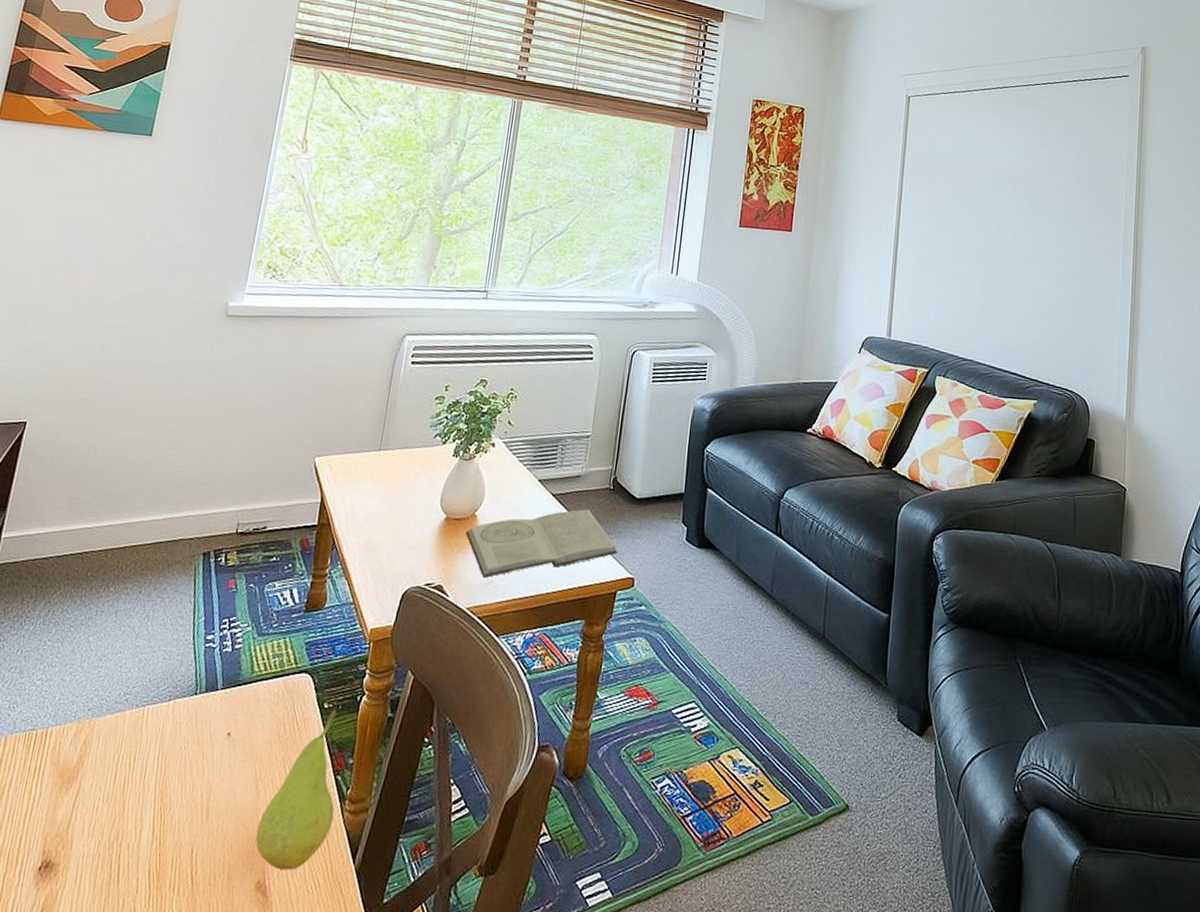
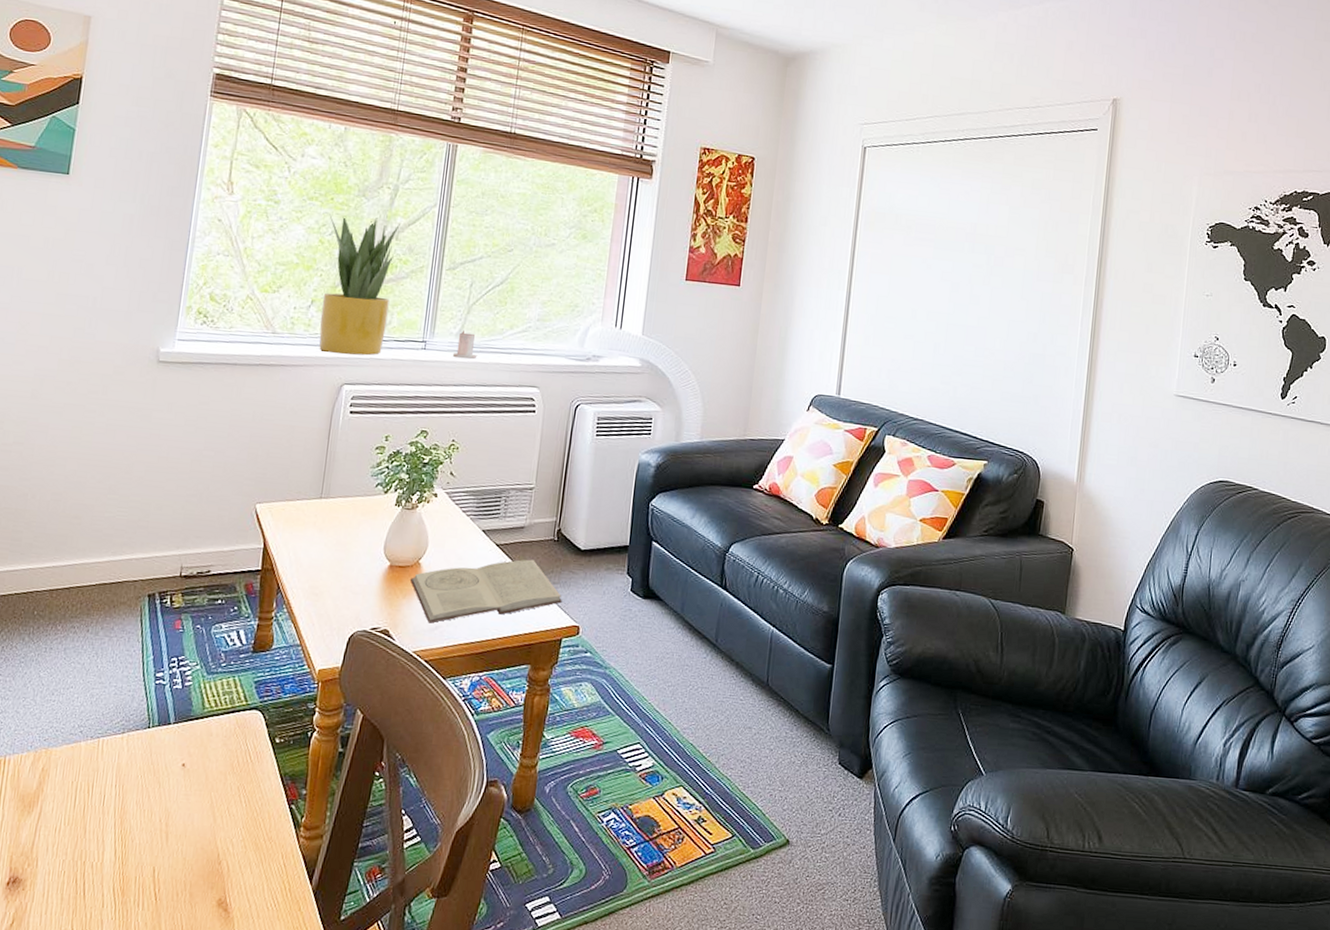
fruit: present [255,710,338,870] -> none [214,744,290,889]
planter: none [383,169,466,306] -> present [319,214,400,356]
candle: none [514,279,536,308] -> present [453,330,476,360]

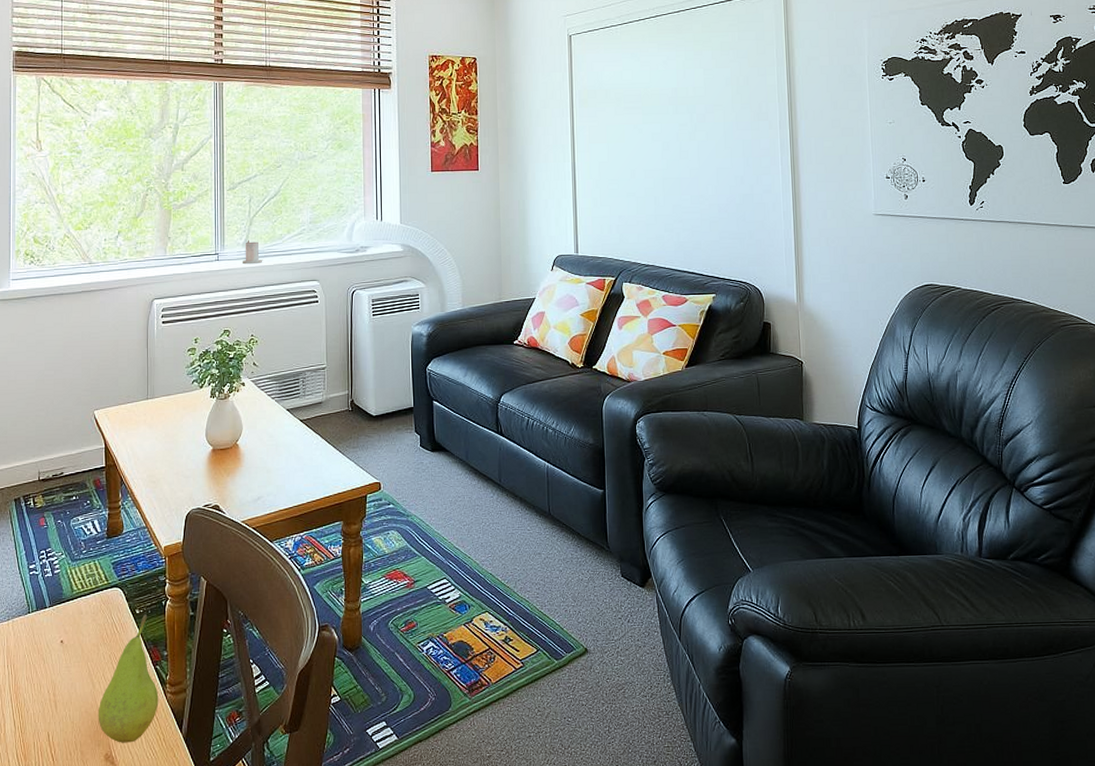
fruit: none [214,744,290,889] -> present [98,614,159,743]
planter: present [319,214,400,356] -> none [124,154,184,275]
book: present [411,559,562,623] -> none [232,429,363,495]

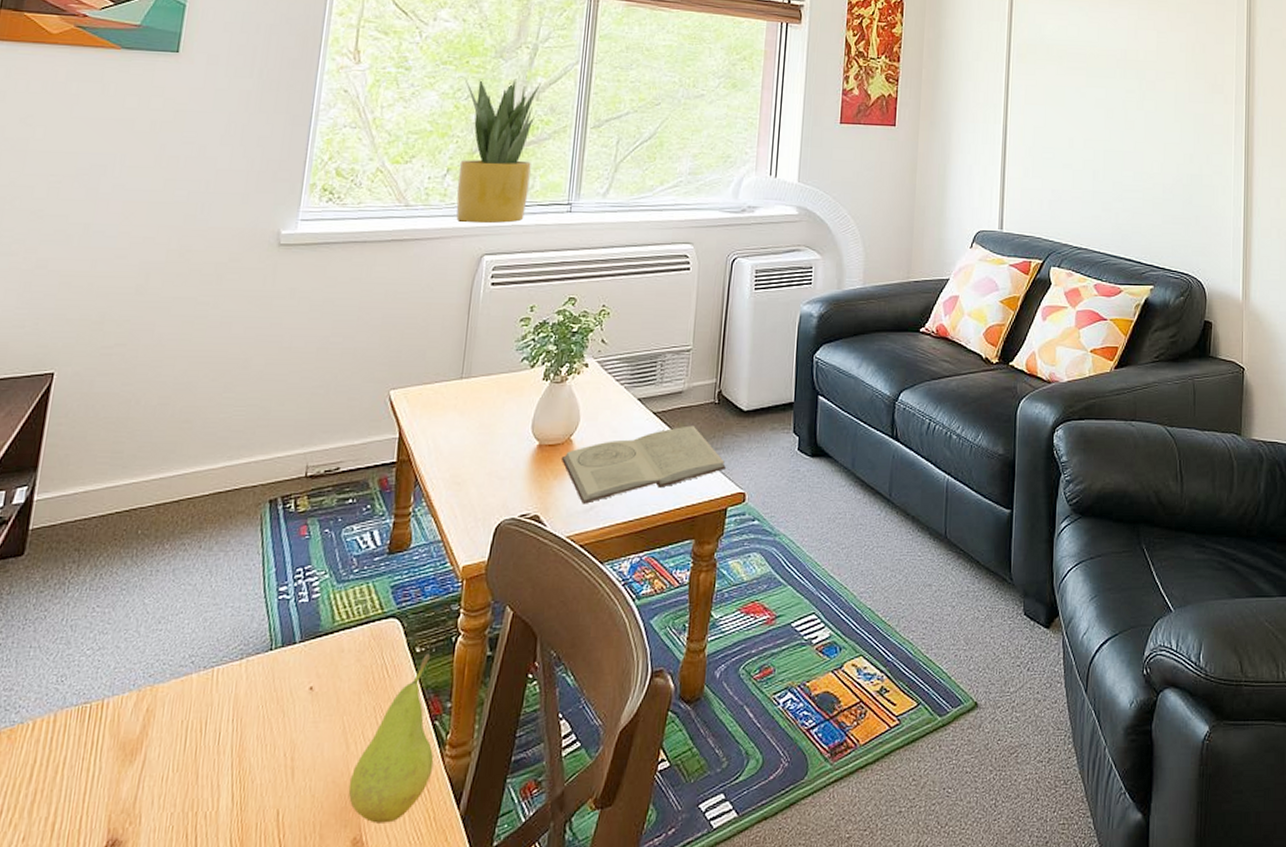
planter: none [124,154,184,275] -> present [456,78,541,224]
book: none [232,429,363,495] -> present [562,425,726,504]
candle: present [243,239,262,265] -> none [601,189,625,220]

